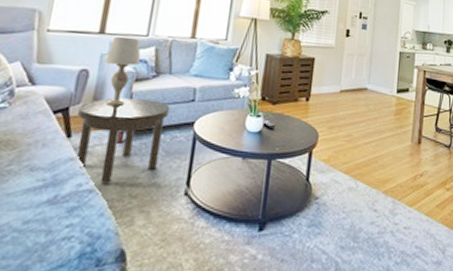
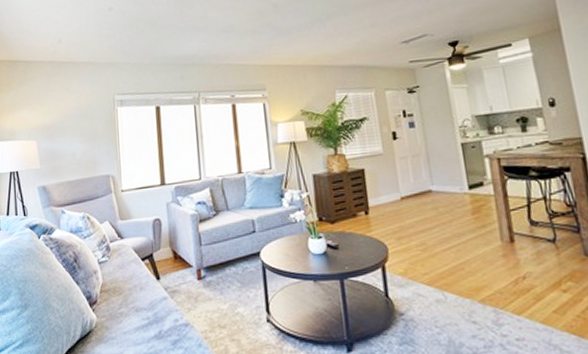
side table: present [75,98,170,183] -> none [160,237,236,317]
table lamp: present [104,37,141,106] -> none [171,184,201,247]

